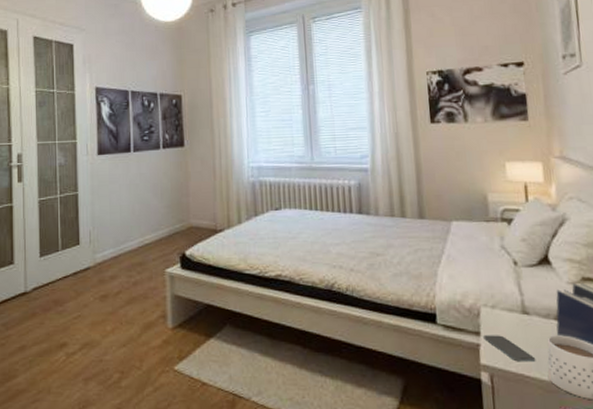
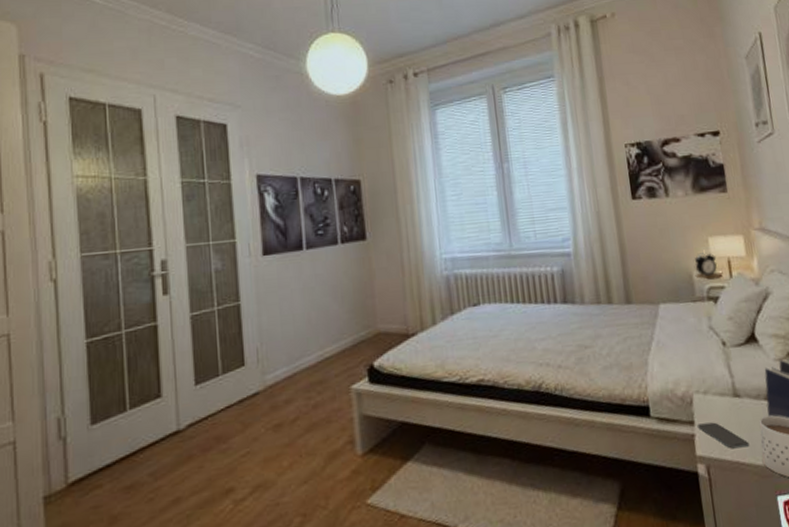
alarm clock: none [490,176,518,202] -> present [695,252,722,280]

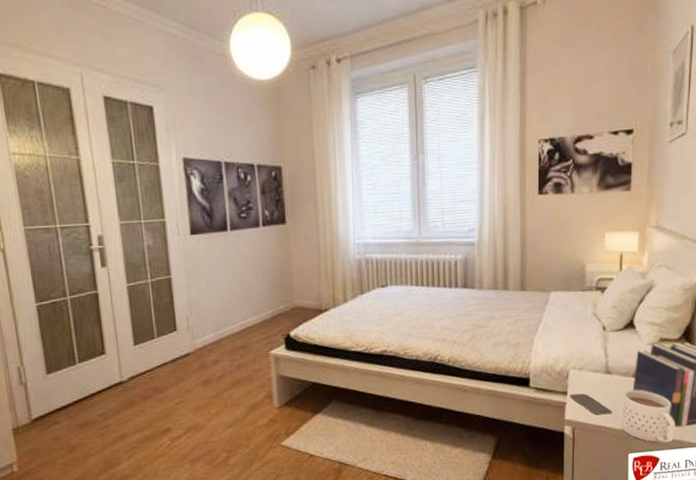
alarm clock: present [695,252,722,280] -> none [587,247,613,272]

